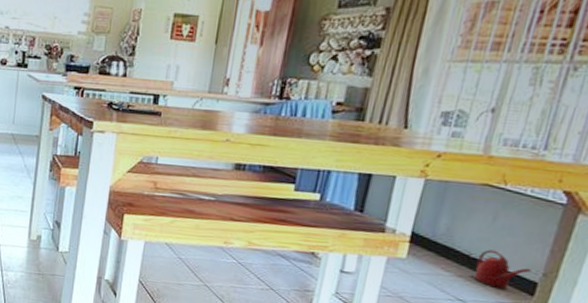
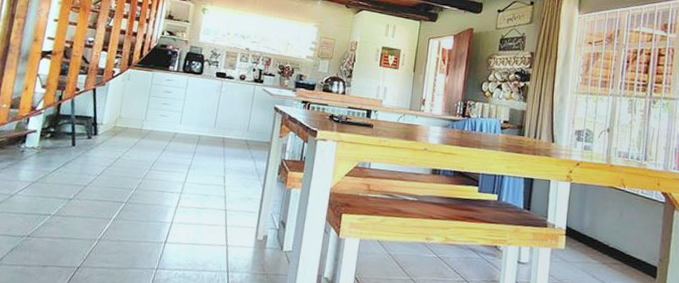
watering can: present [473,249,532,290] -> none [613,240,652,274]

